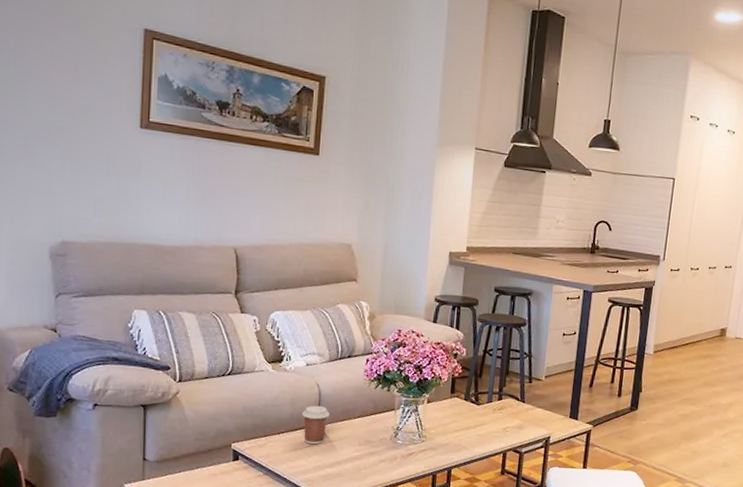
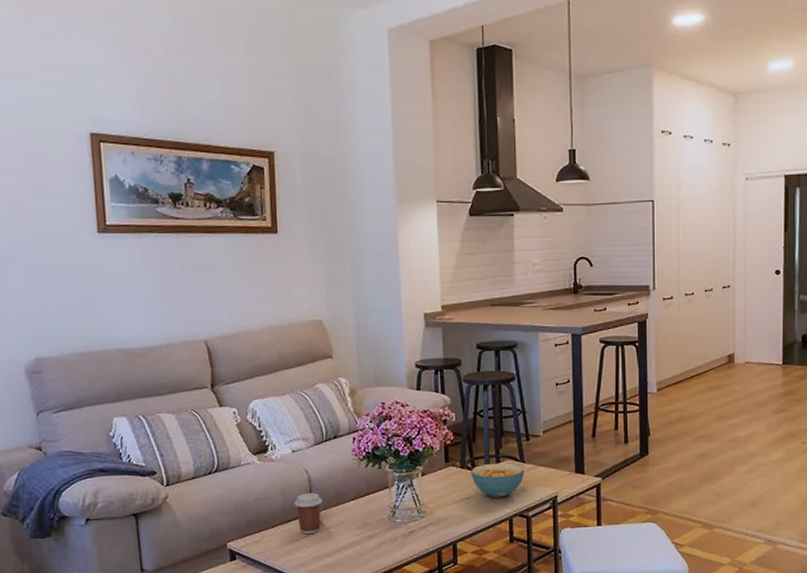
cereal bowl: none [473,399,523,433] -> present [471,463,524,498]

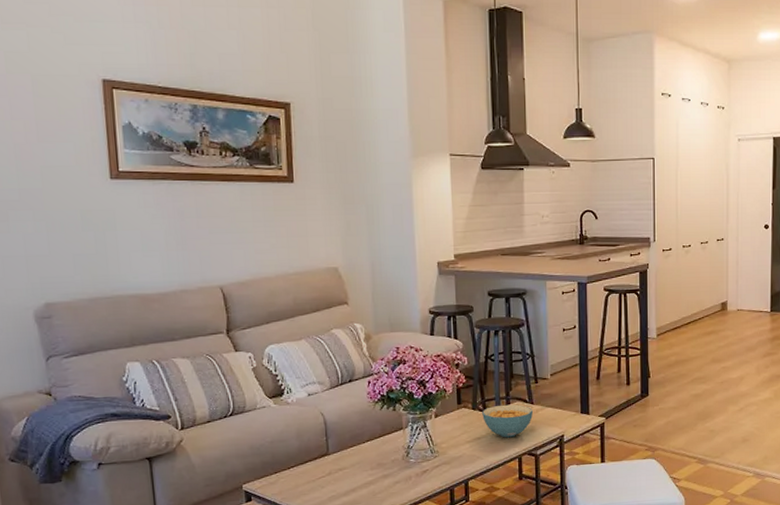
coffee cup: present [294,492,322,535] -> none [310,434,338,475]

